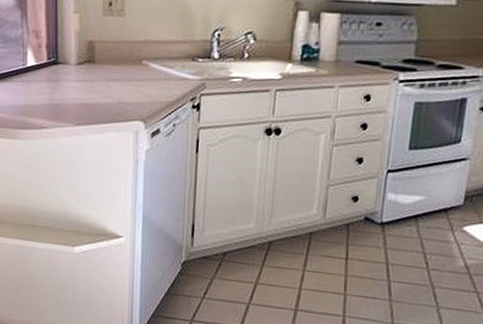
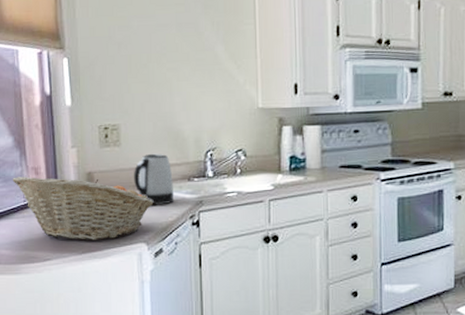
fruit basket: none [12,38,155,114] -> present [12,176,154,240]
kettle: none [136,27,177,84] -> present [134,153,175,205]

